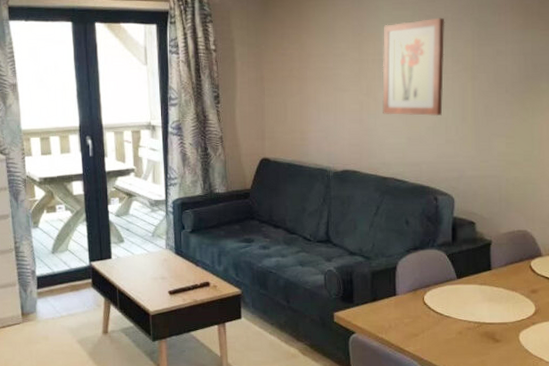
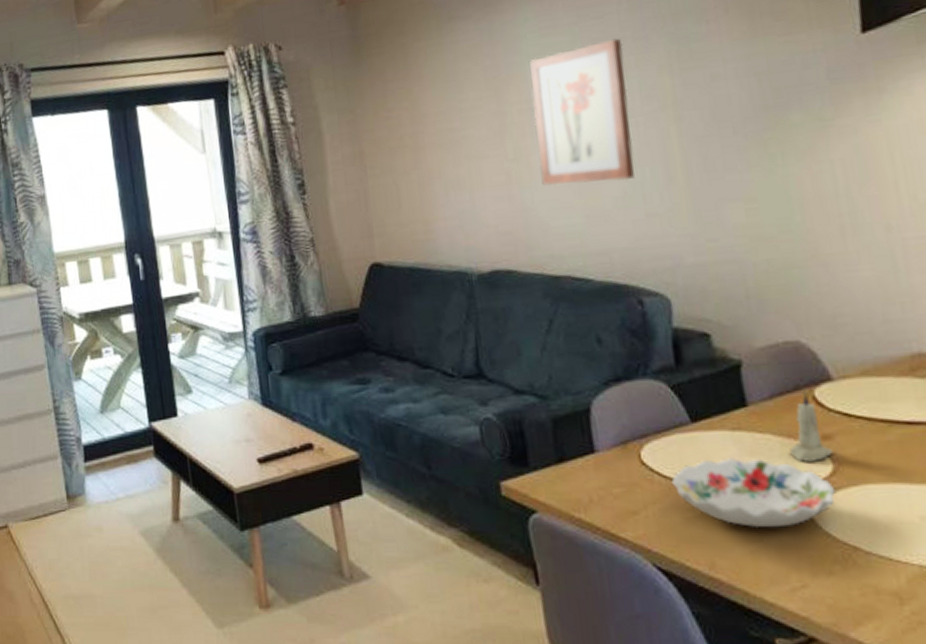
decorative bowl: none [440,302,535,346] -> present [671,458,836,529]
candle: none [512,262,537,306] -> present [789,392,834,462]

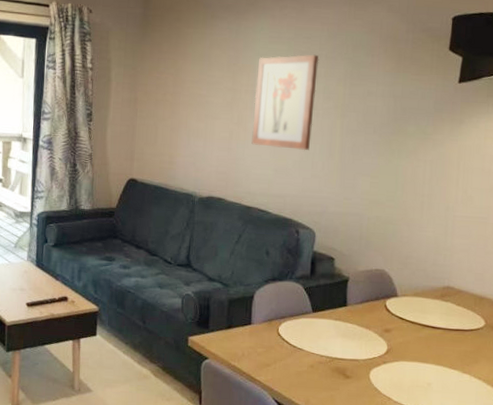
decorative bowl: present [671,458,836,529] -> none [293,336,386,383]
candle: present [789,392,834,462] -> none [365,301,390,345]

